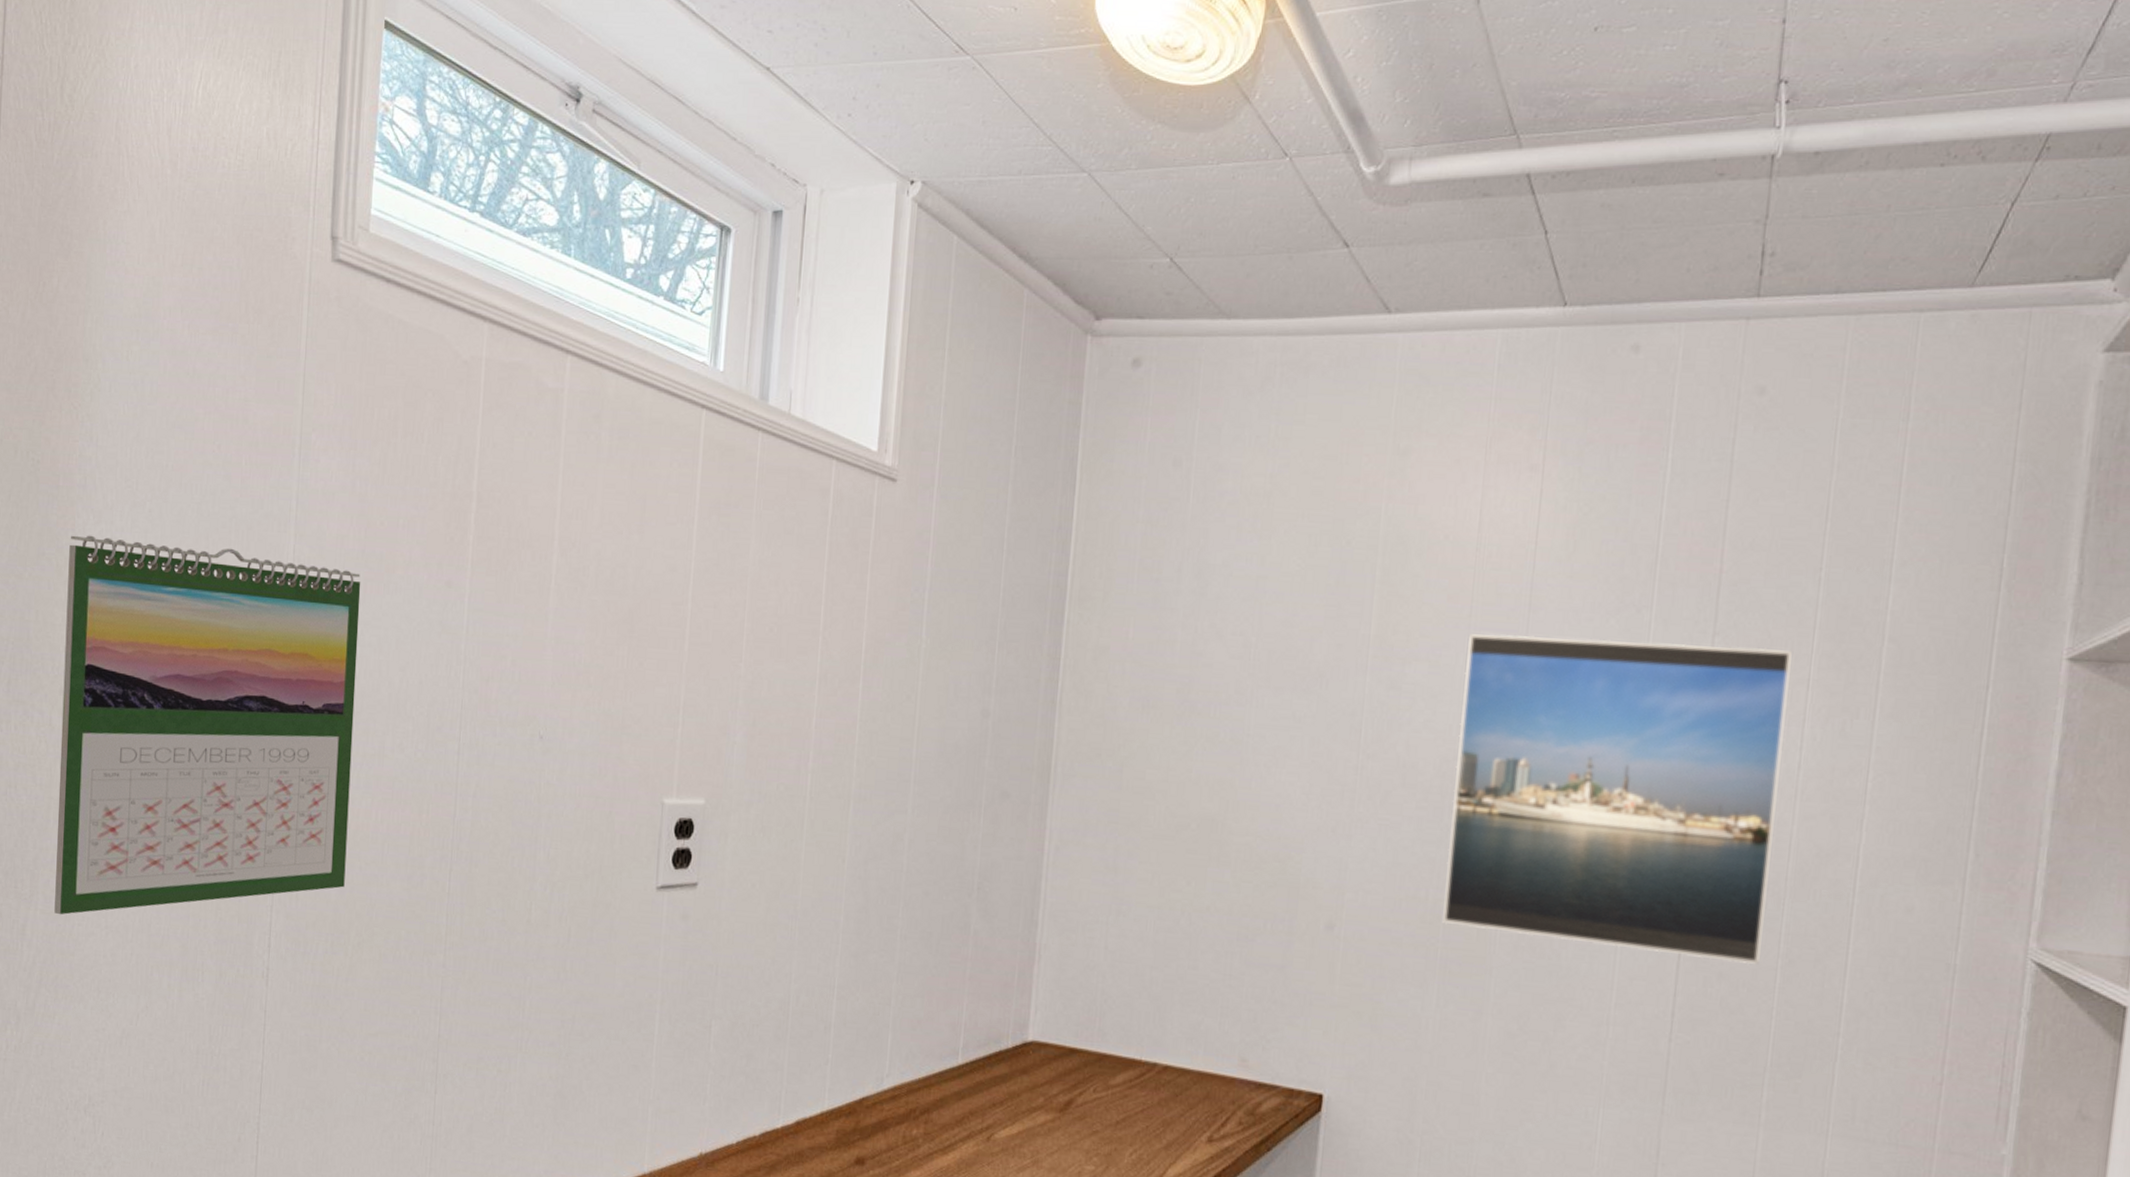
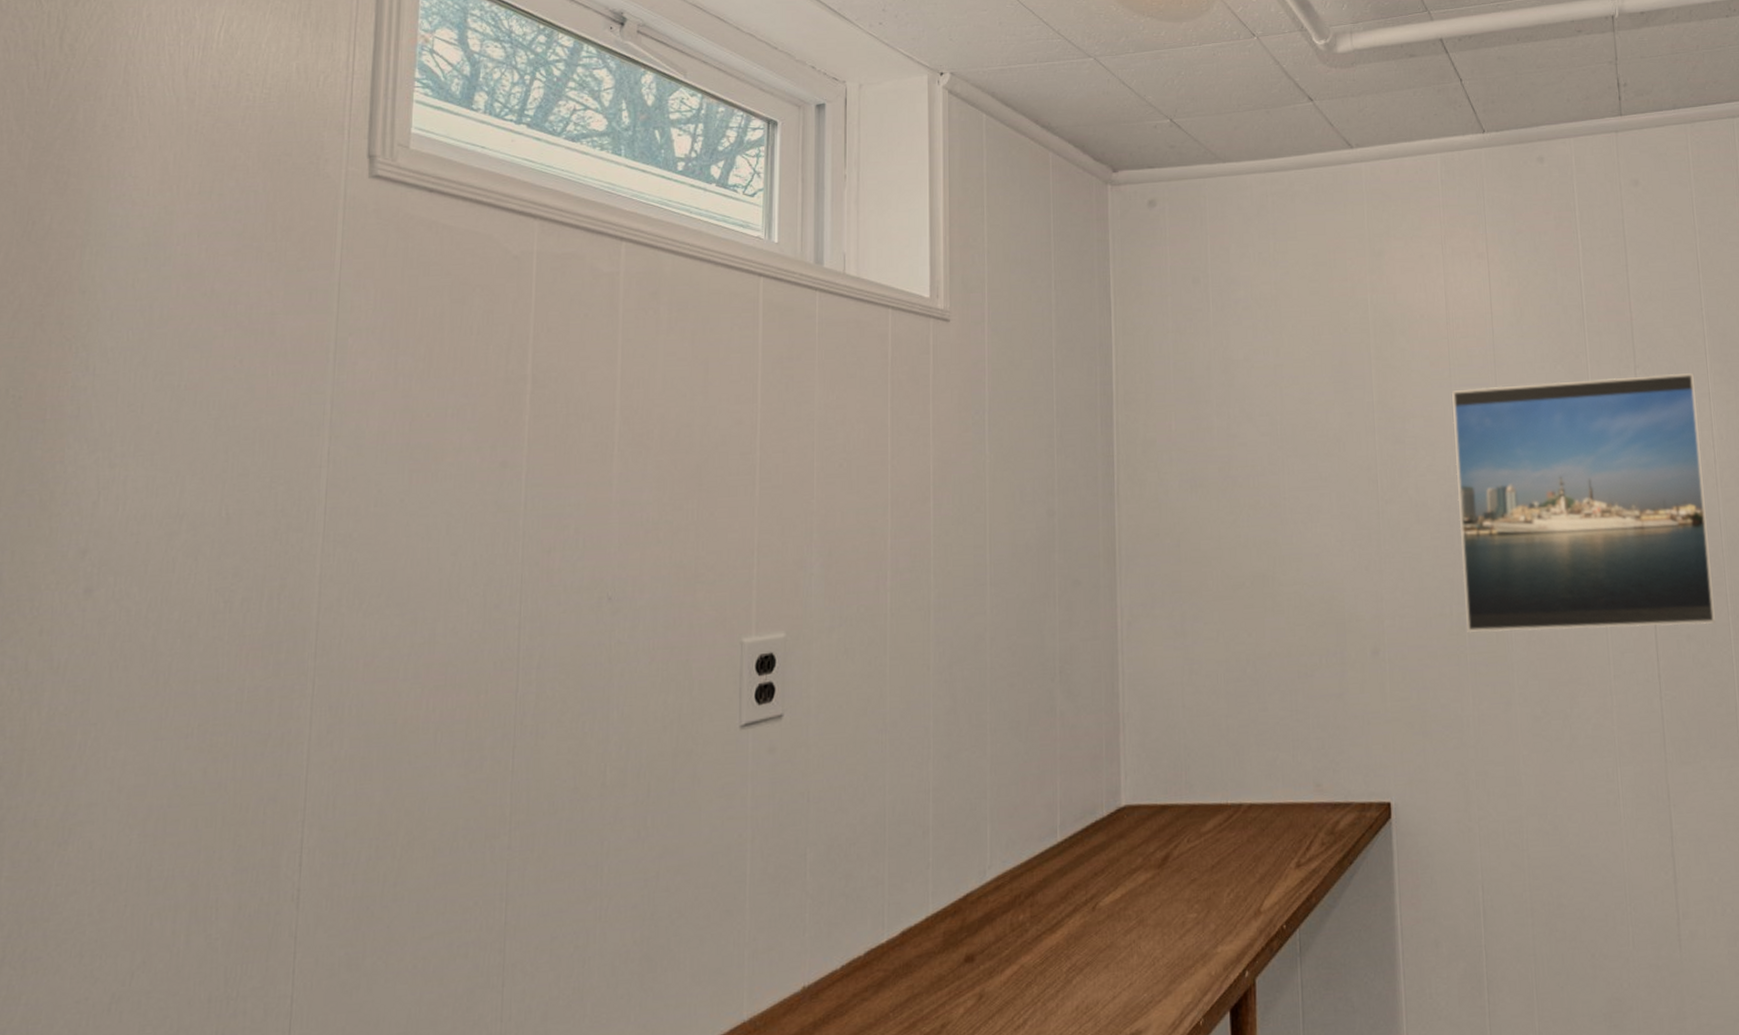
calendar: present [54,535,361,915] -> none [24,458,406,879]

